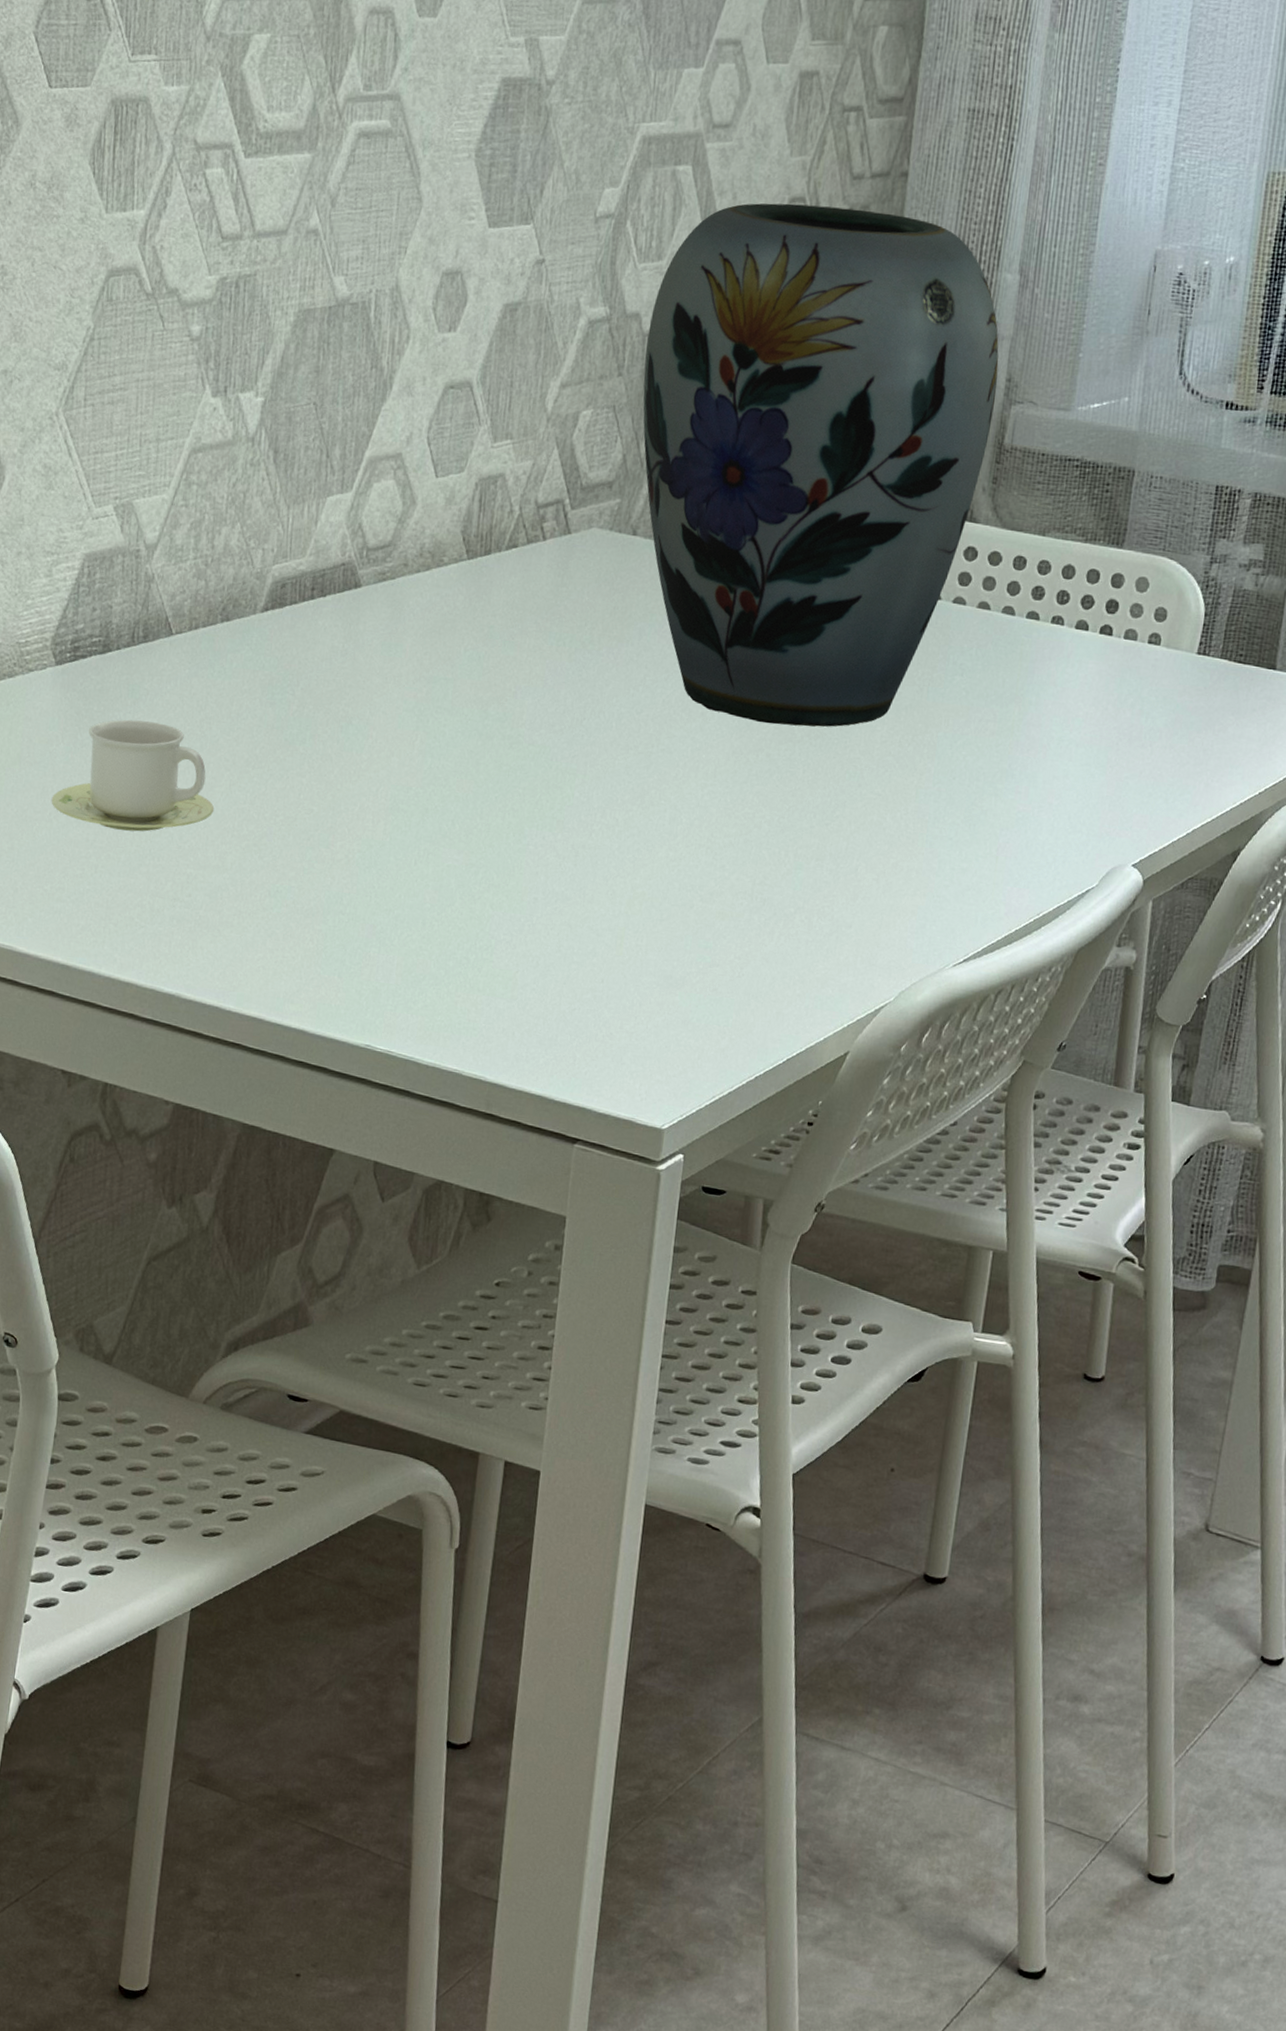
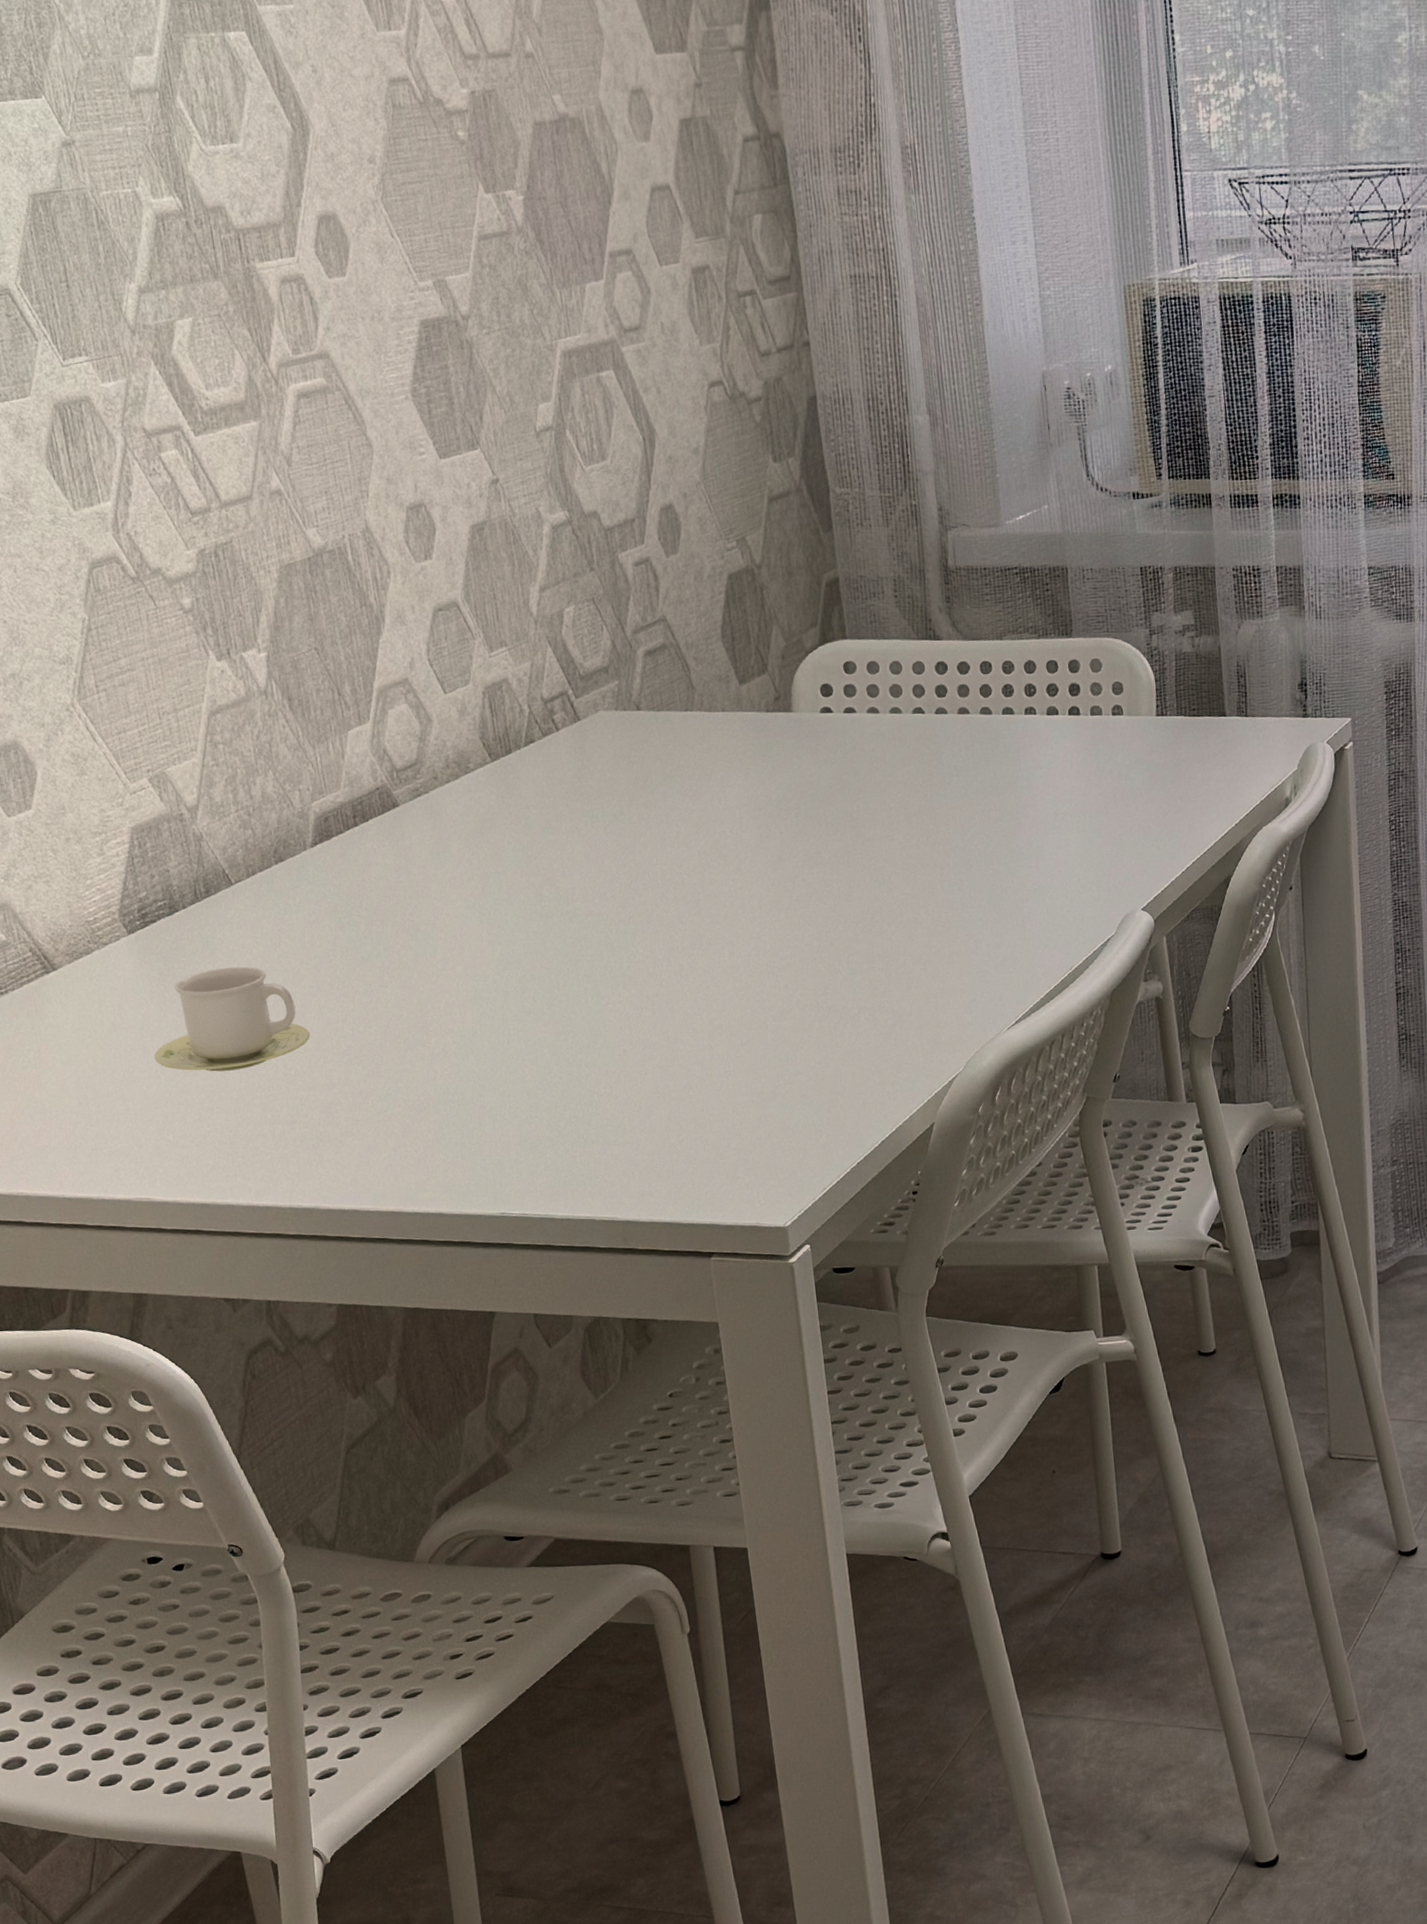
vase: present [643,203,999,727] -> none [608,381,934,853]

